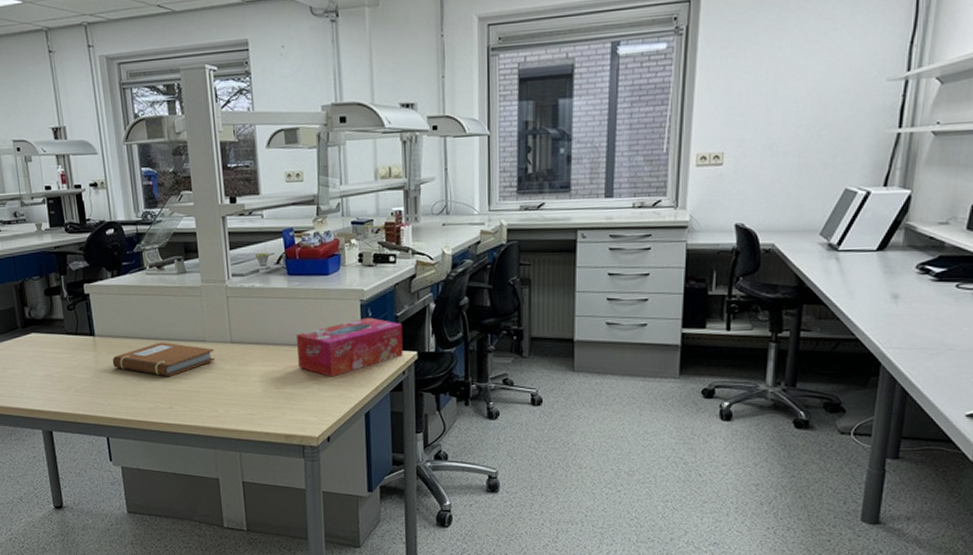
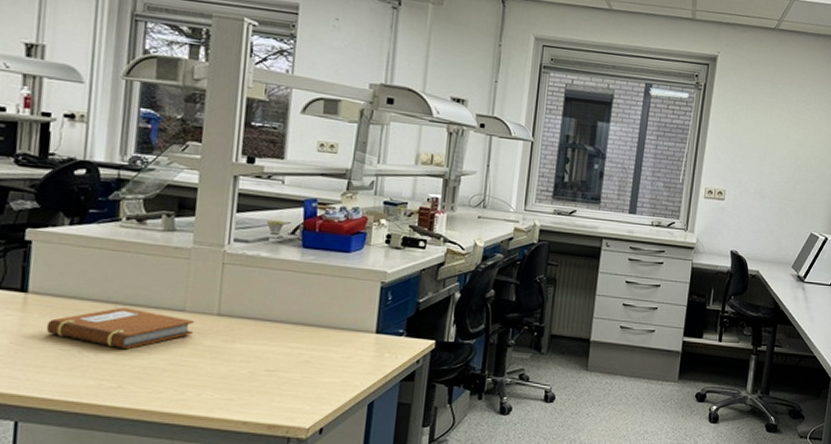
tissue box: present [296,317,403,377] -> none [298,301,423,362]

